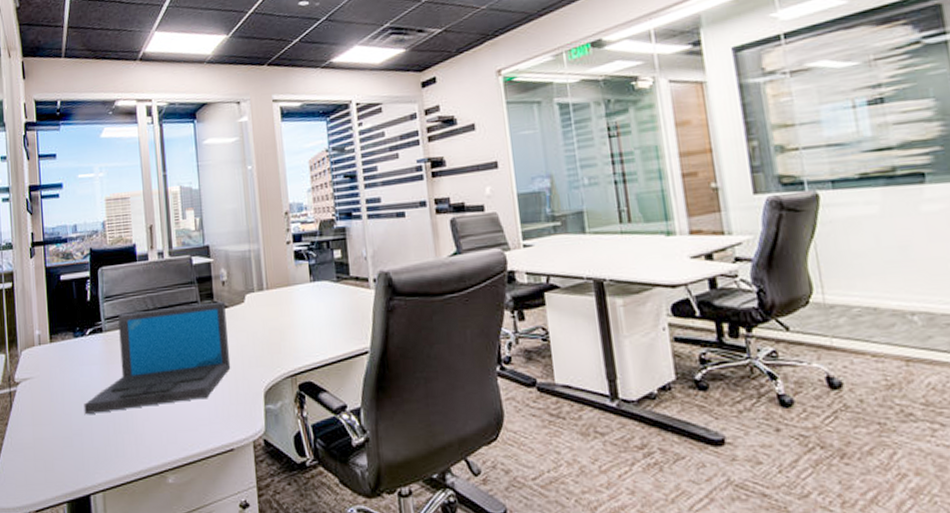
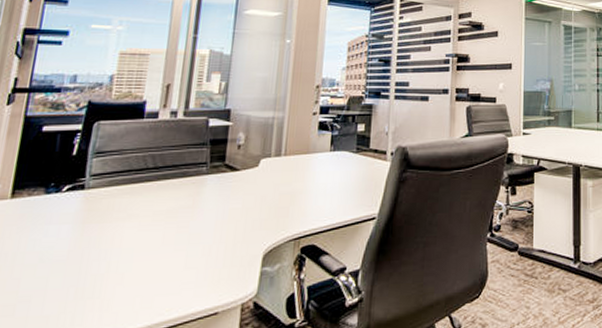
laptop: present [84,301,231,414] -> none [39,164,237,278]

